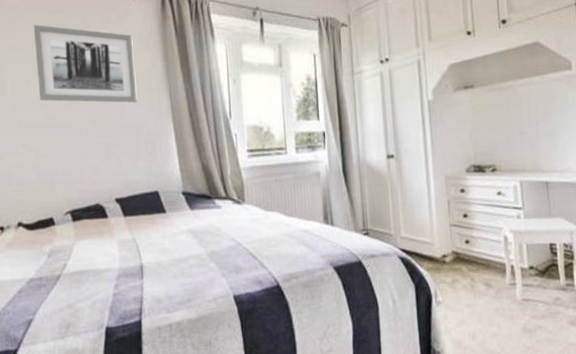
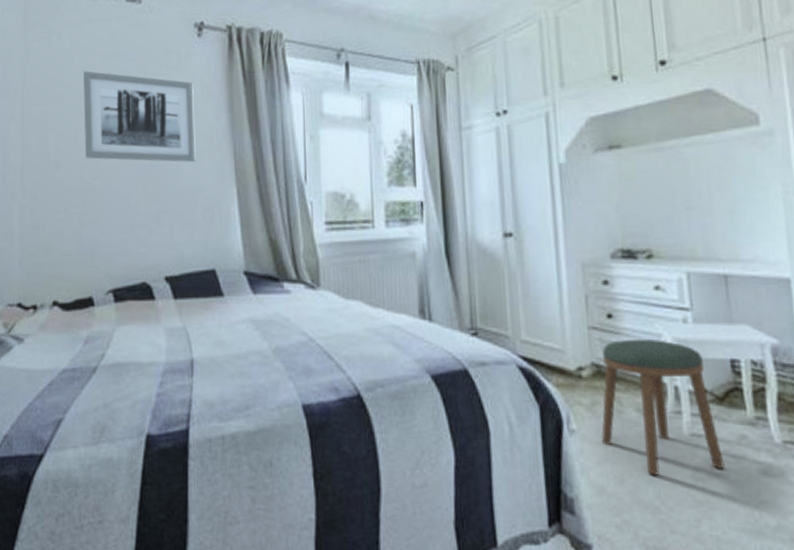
stool: none [459,231,545,331] -> present [600,338,725,475]

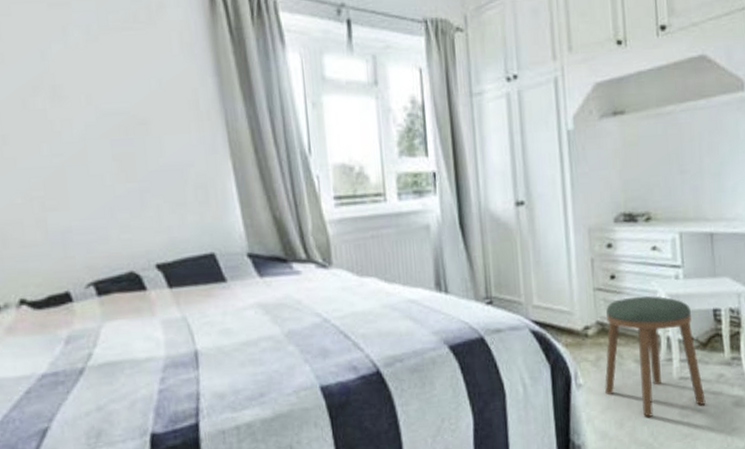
wall art: present [83,71,196,163] -> none [26,23,181,135]

